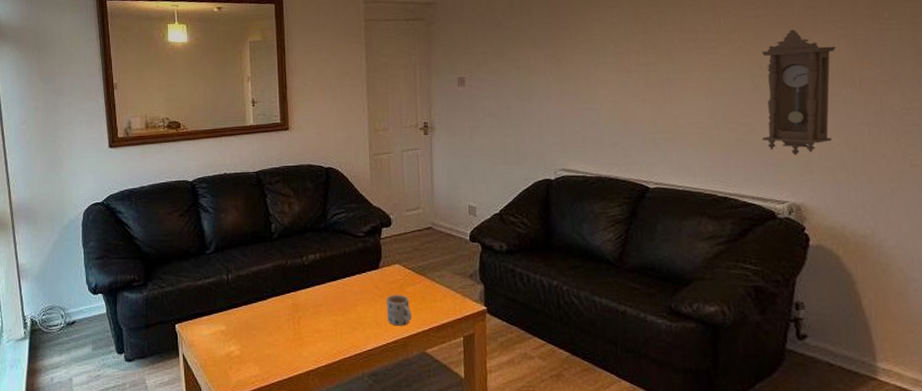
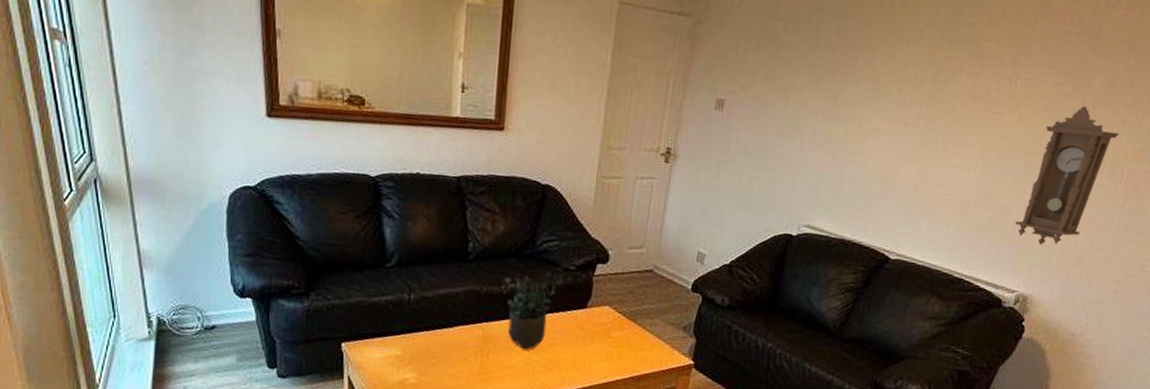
potted plant: none [304,231,357,313] -> present [504,263,568,350]
mug: present [386,294,412,326] -> none [586,337,614,372]

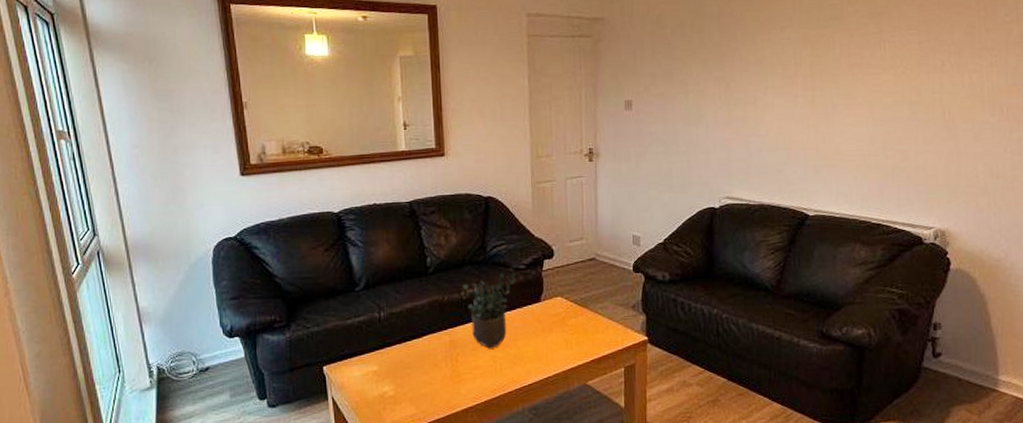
pendulum clock: present [1014,106,1120,246] -> none [915,56,990,183]

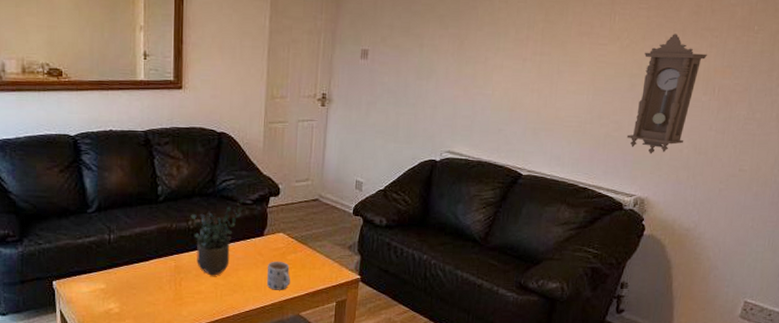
mug: none [547,327,573,359] -> present [266,261,290,290]
pendulum clock: none [915,56,990,183] -> present [626,34,708,154]

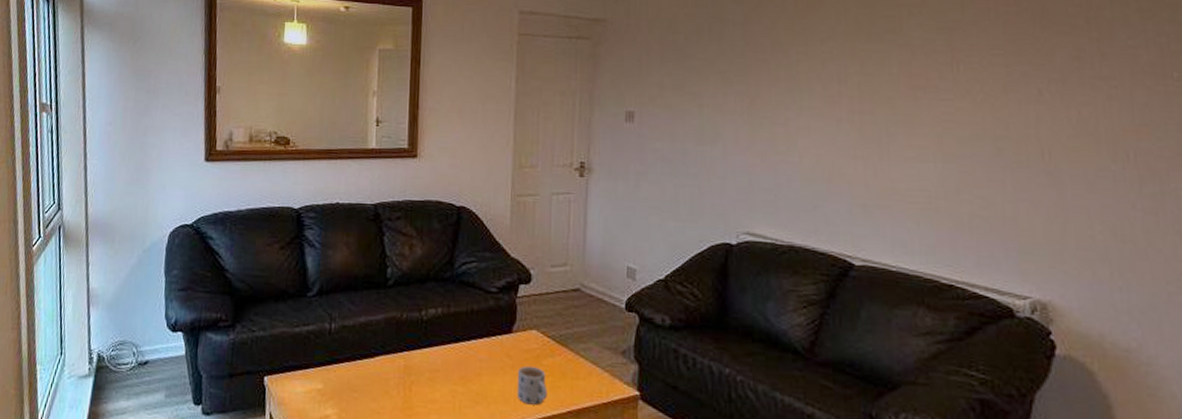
potted plant: present [191,198,245,276] -> none [424,285,489,381]
pendulum clock: present [626,34,708,154] -> none [1002,84,1108,241]

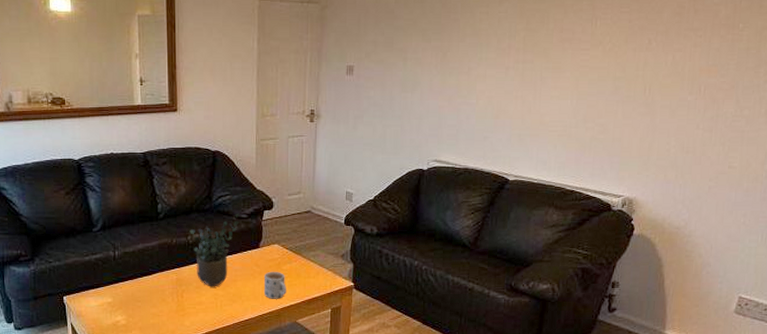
potted plant: none [424,285,489,381] -> present [189,213,240,287]

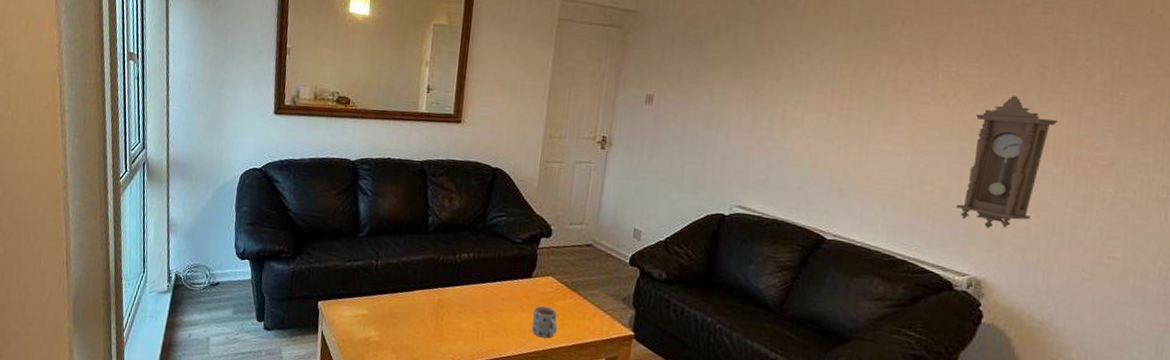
potted plant: present [189,213,240,287] -> none [458,236,515,314]
pendulum clock: none [612,35,693,155] -> present [955,95,1059,229]

